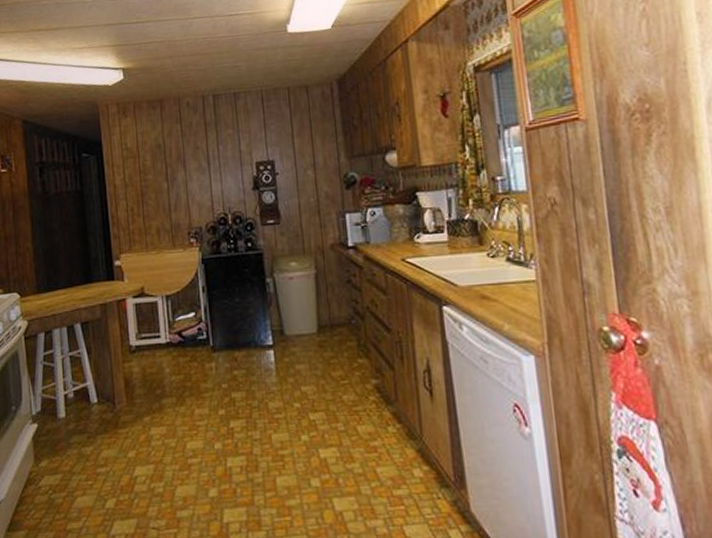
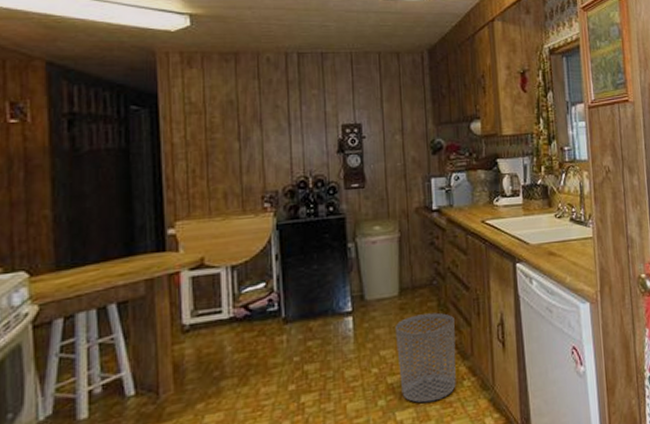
waste bin: none [316,353,380,444] -> present [396,312,456,403]

